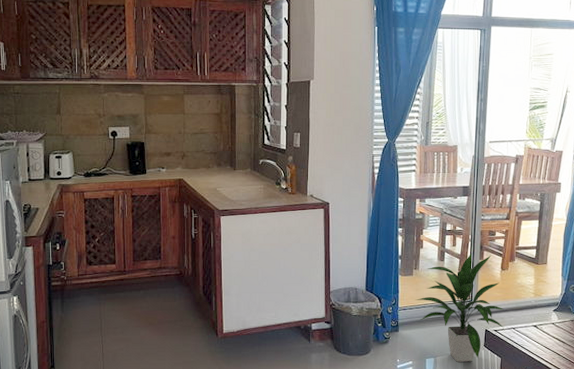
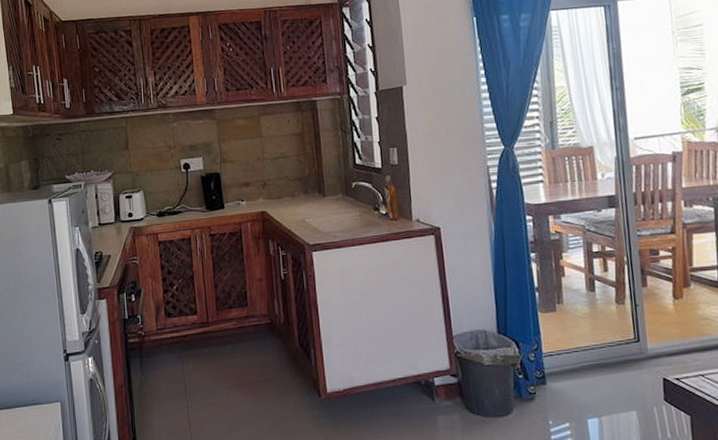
indoor plant: present [416,254,504,362] -> none [564,280,689,422]

